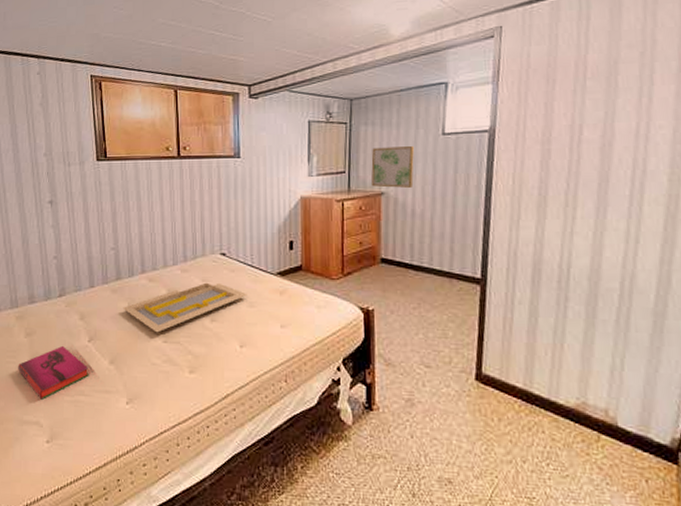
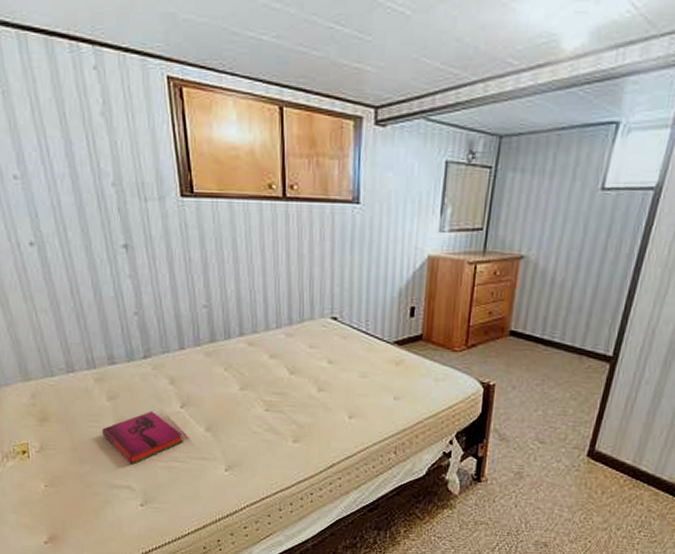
serving tray: present [123,282,247,333] -> none [218,349,360,401]
wall art: present [371,146,414,188] -> none [511,201,566,252]

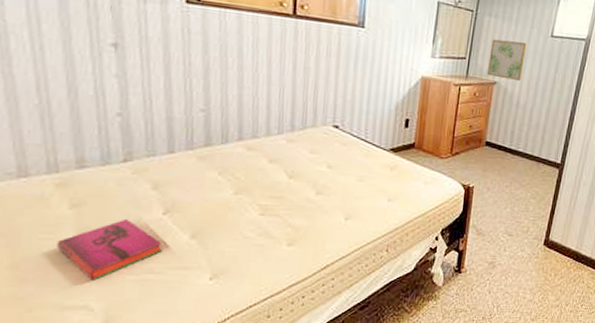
wall art: none [511,201,566,252] -> present [487,39,527,81]

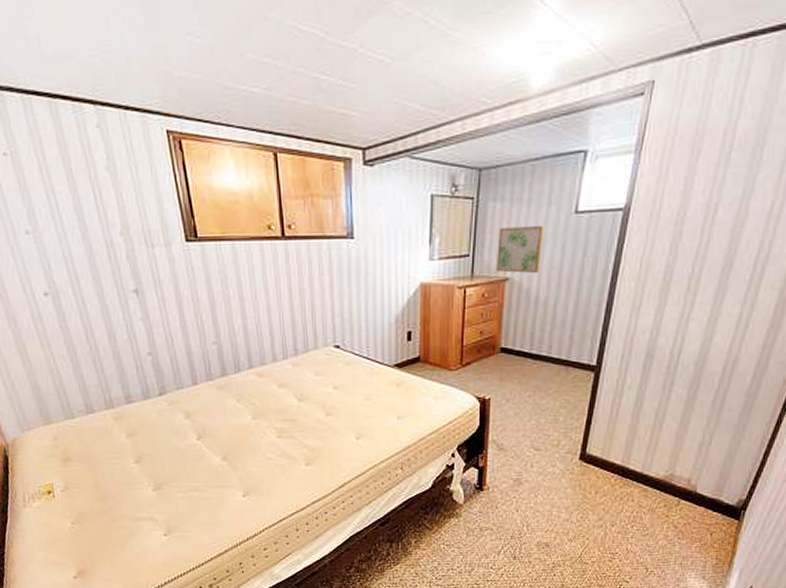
hardback book: present [57,218,162,280] -> none [123,444,201,497]

